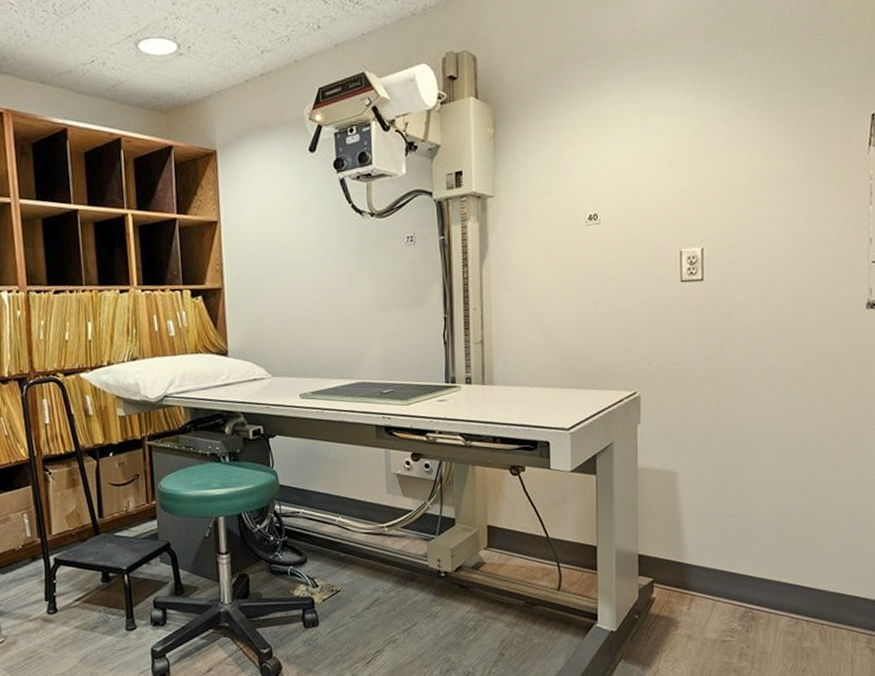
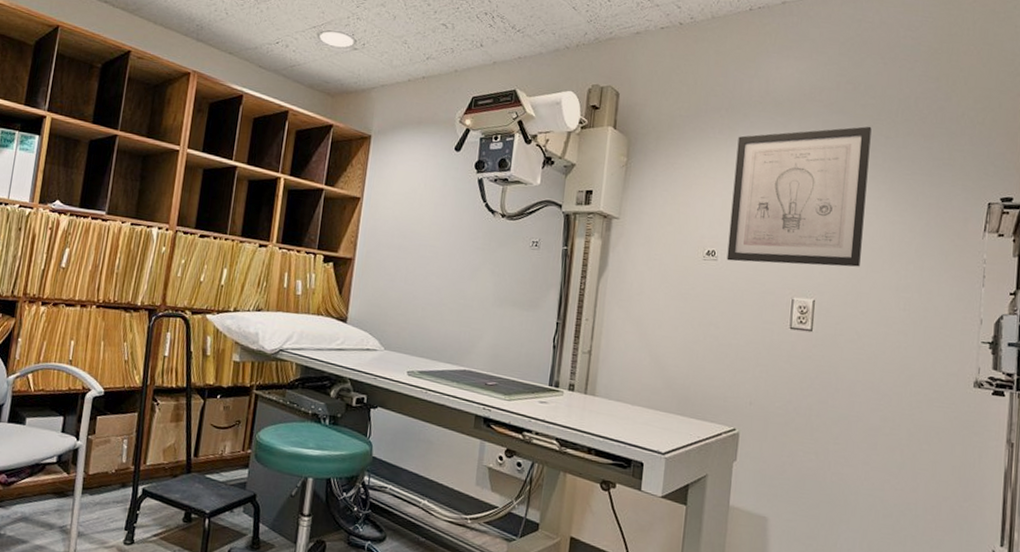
wall art: none [608,50,747,222] -> present [726,126,872,267]

